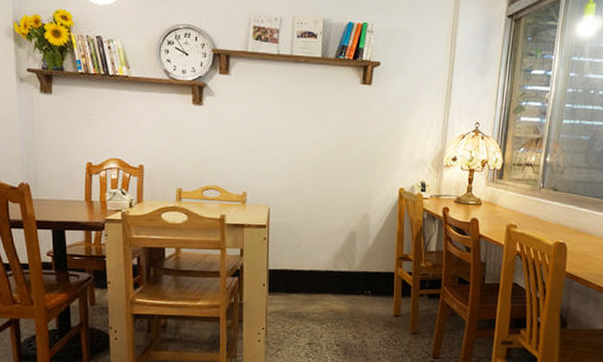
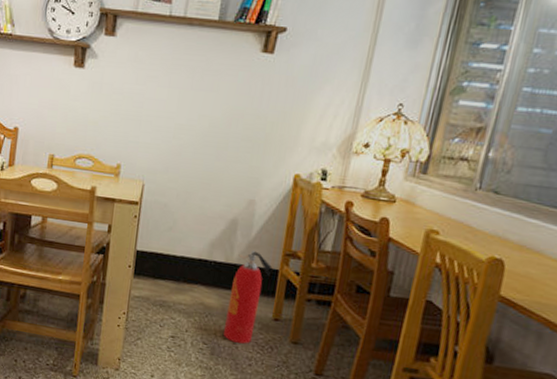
fire extinguisher: none [353,258,389,341] -> present [223,251,273,344]

